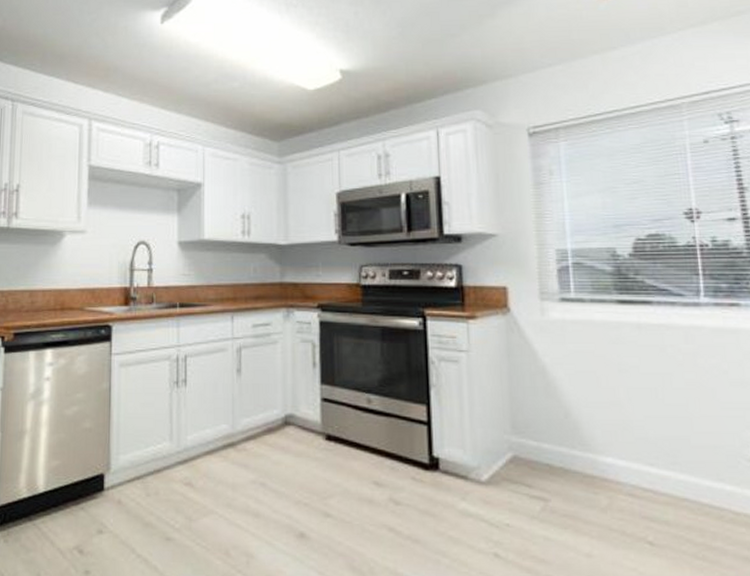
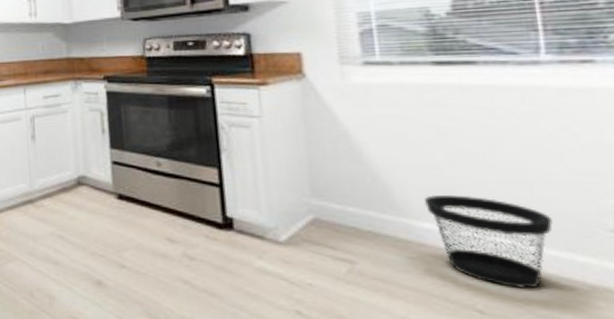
wastebasket: none [607,429,708,518] -> present [424,194,553,289]

